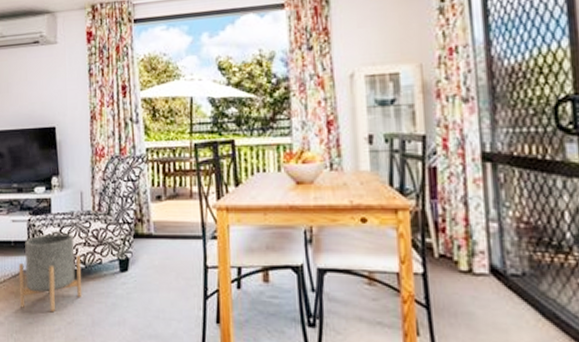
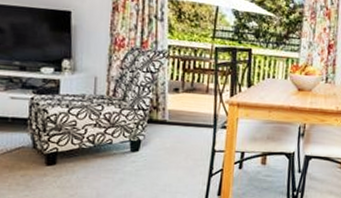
planter: present [18,233,83,313] -> none [14,113,90,186]

